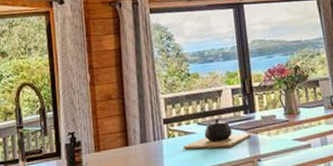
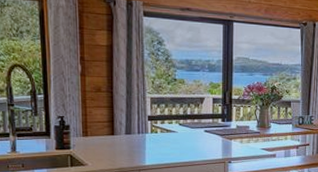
teapot: present [182,117,251,150] -> none [163,121,226,148]

